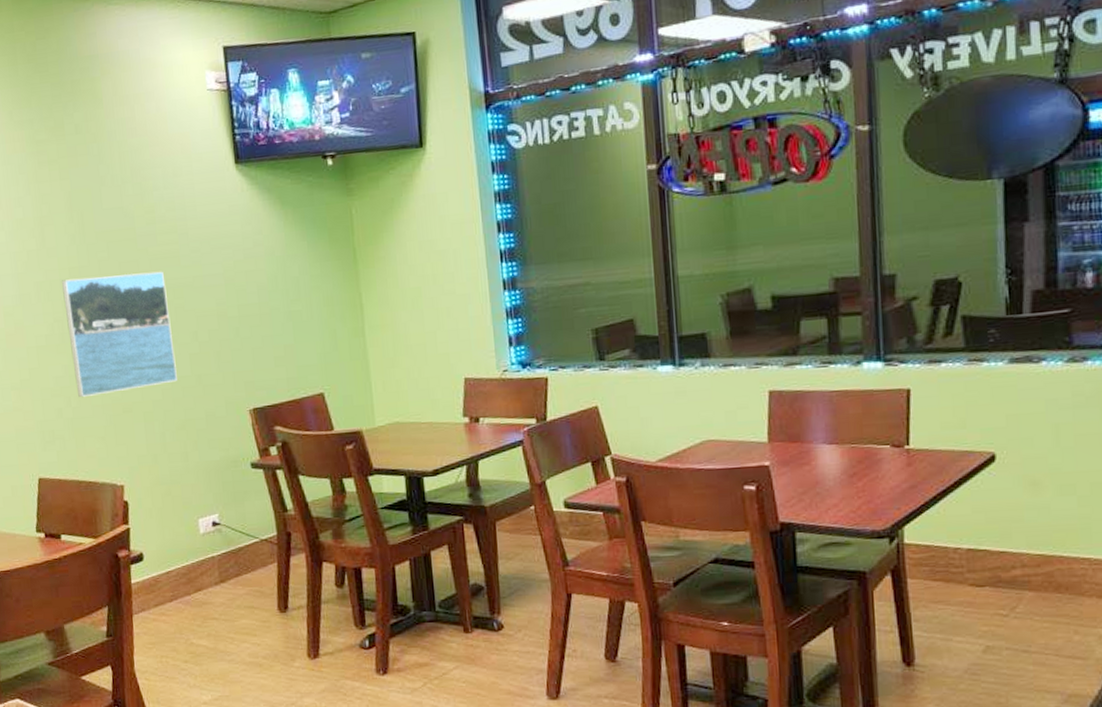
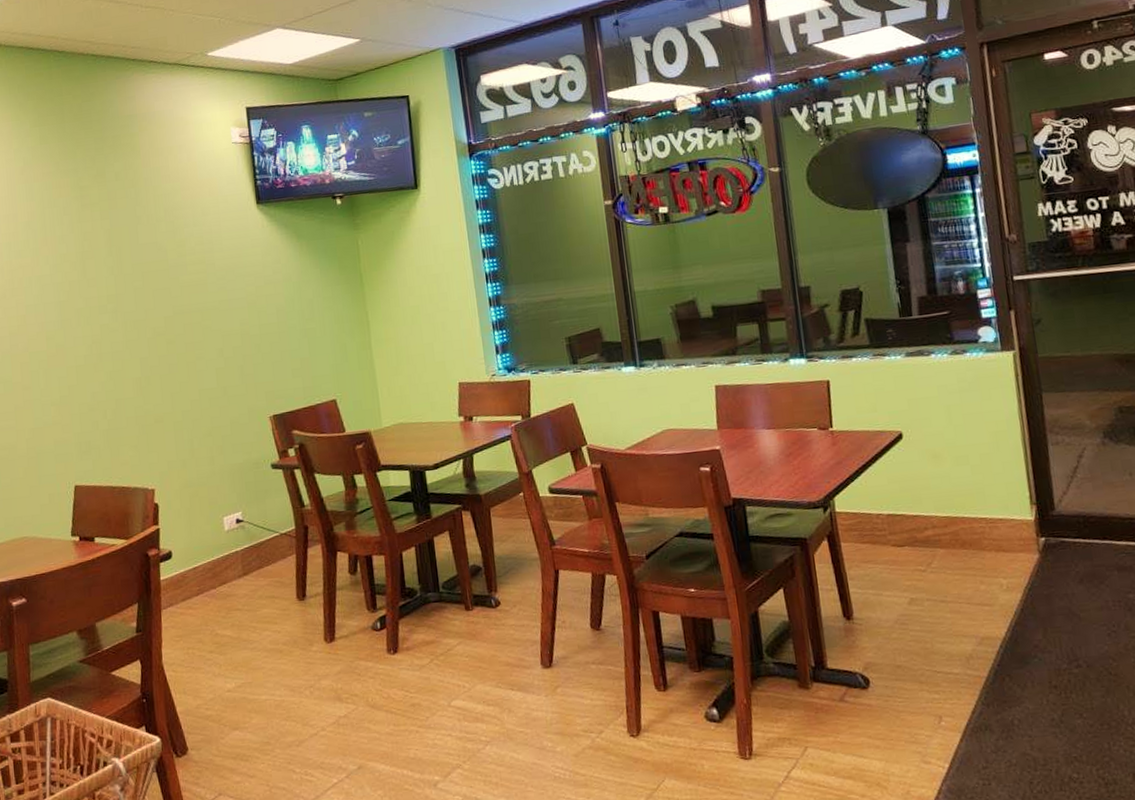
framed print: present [62,271,177,397] -> none [100,296,205,410]

